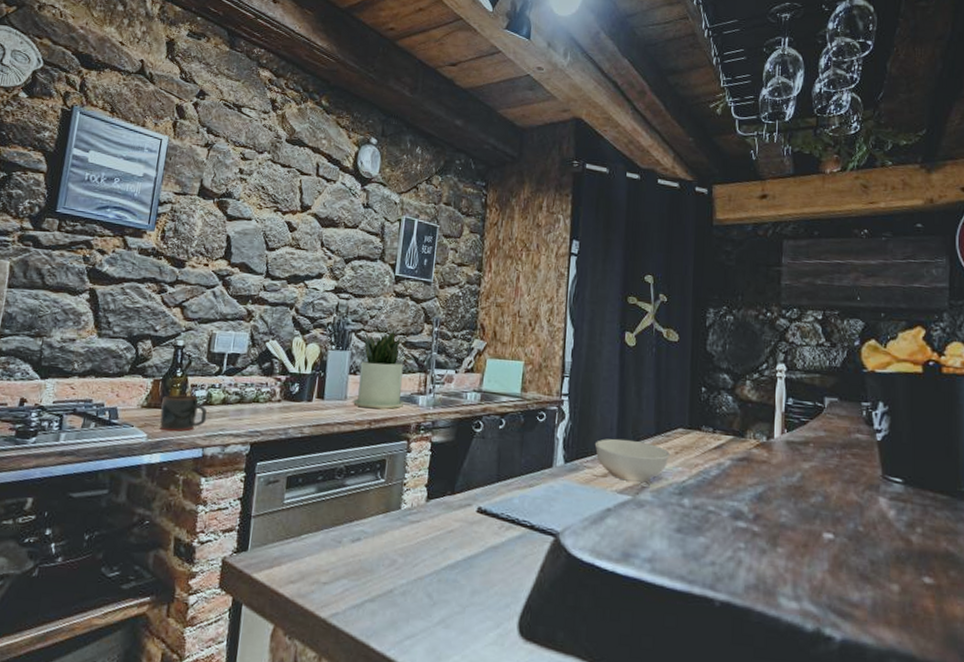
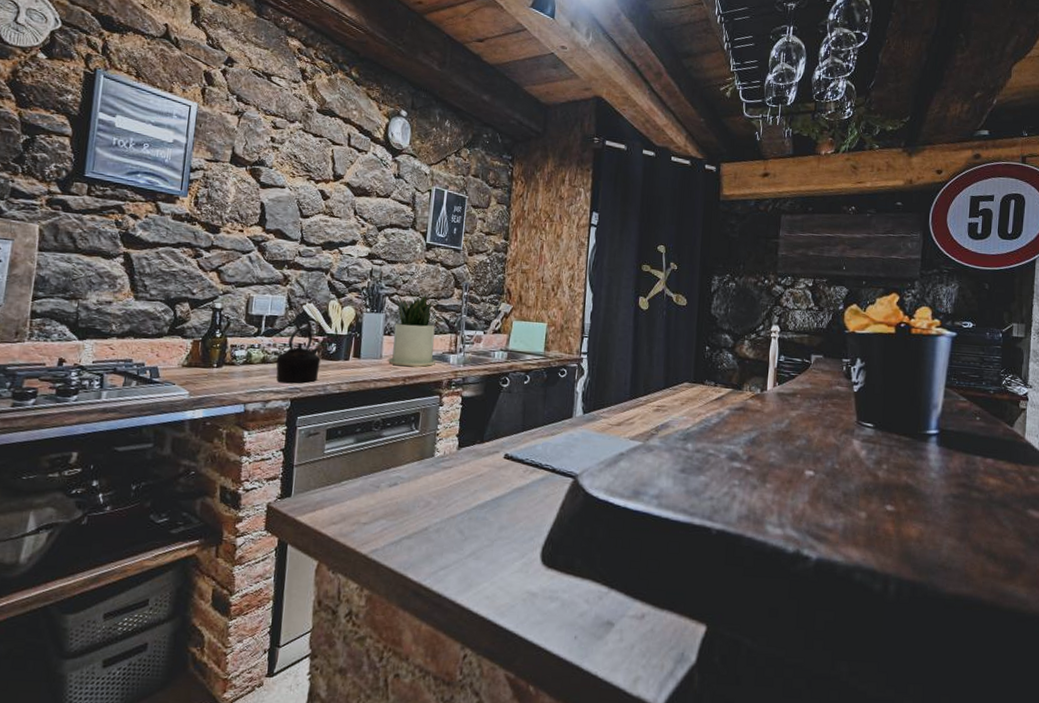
mug: present [159,394,207,432] -> none [201,354,248,390]
kettle: none [236,367,283,427] -> present [276,328,321,384]
bowl: present [594,438,671,482] -> none [610,392,677,430]

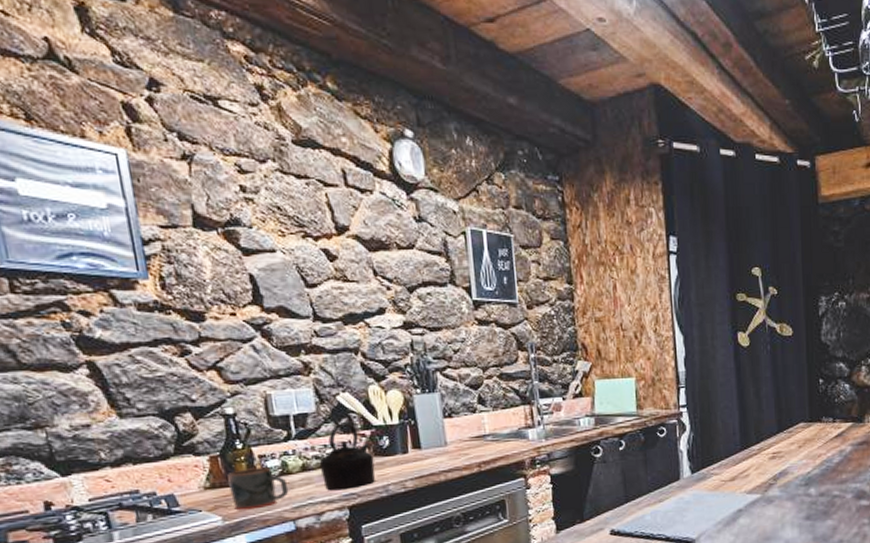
mug: none [201,354,248,390] -> present [227,467,289,511]
planter: present [387,295,437,367] -> none [449,364,513,452]

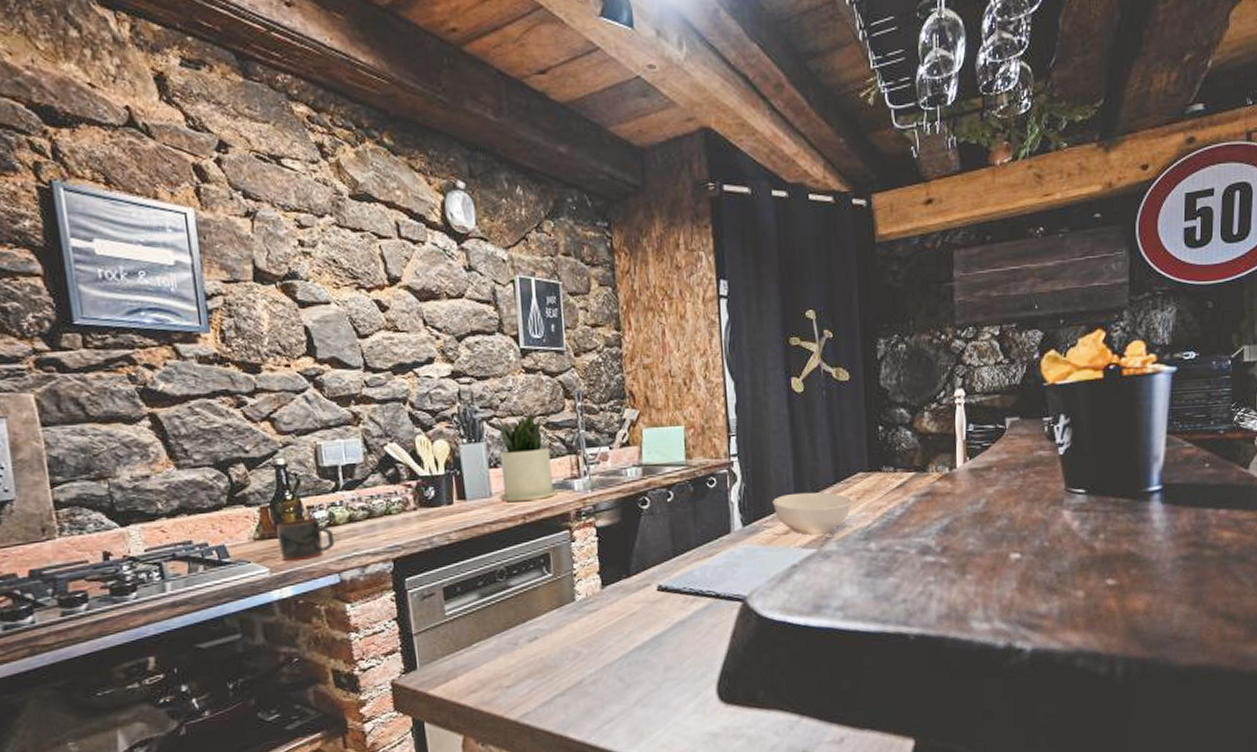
kettle: present [319,424,376,491] -> none [365,474,420,543]
planter: none [449,364,513,452] -> present [495,412,559,503]
bowl: none [719,441,794,481] -> present [772,492,853,535]

